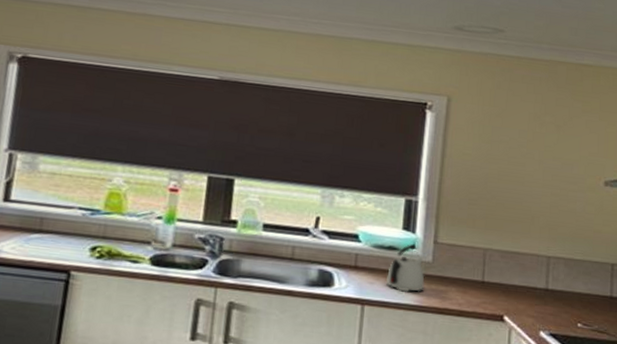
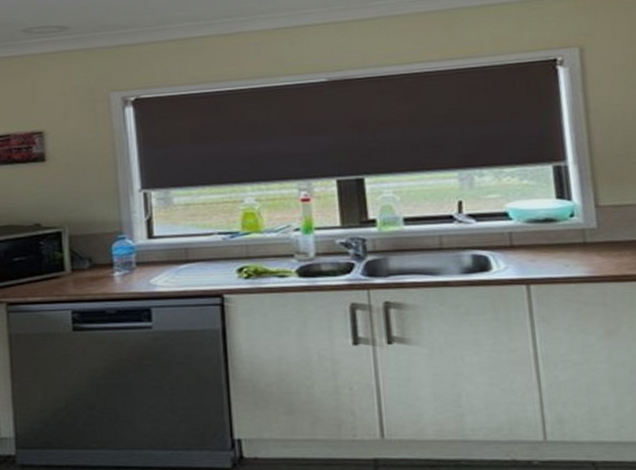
kettle: present [386,244,425,292] -> none [548,212,594,265]

